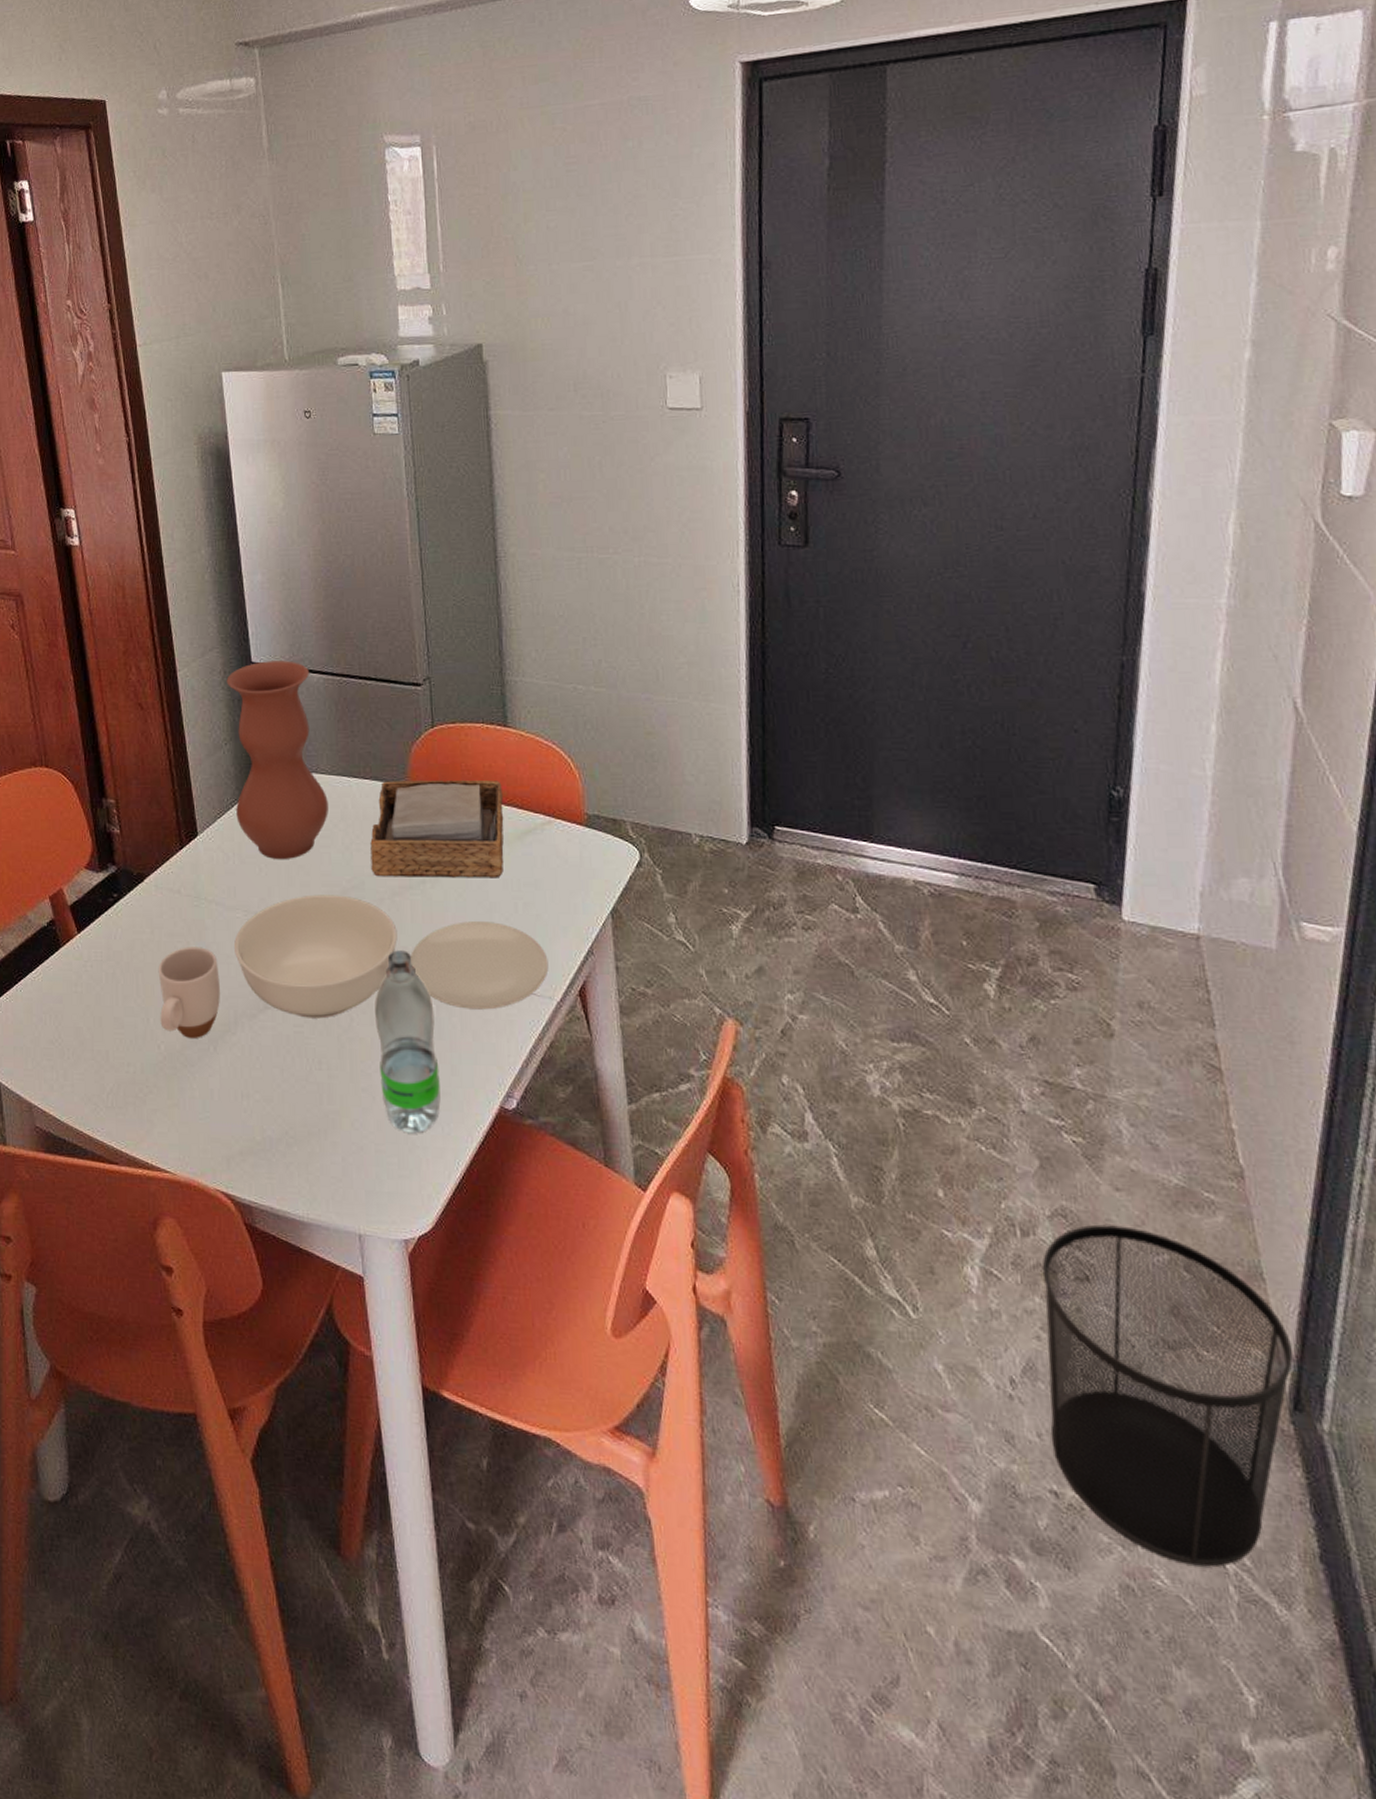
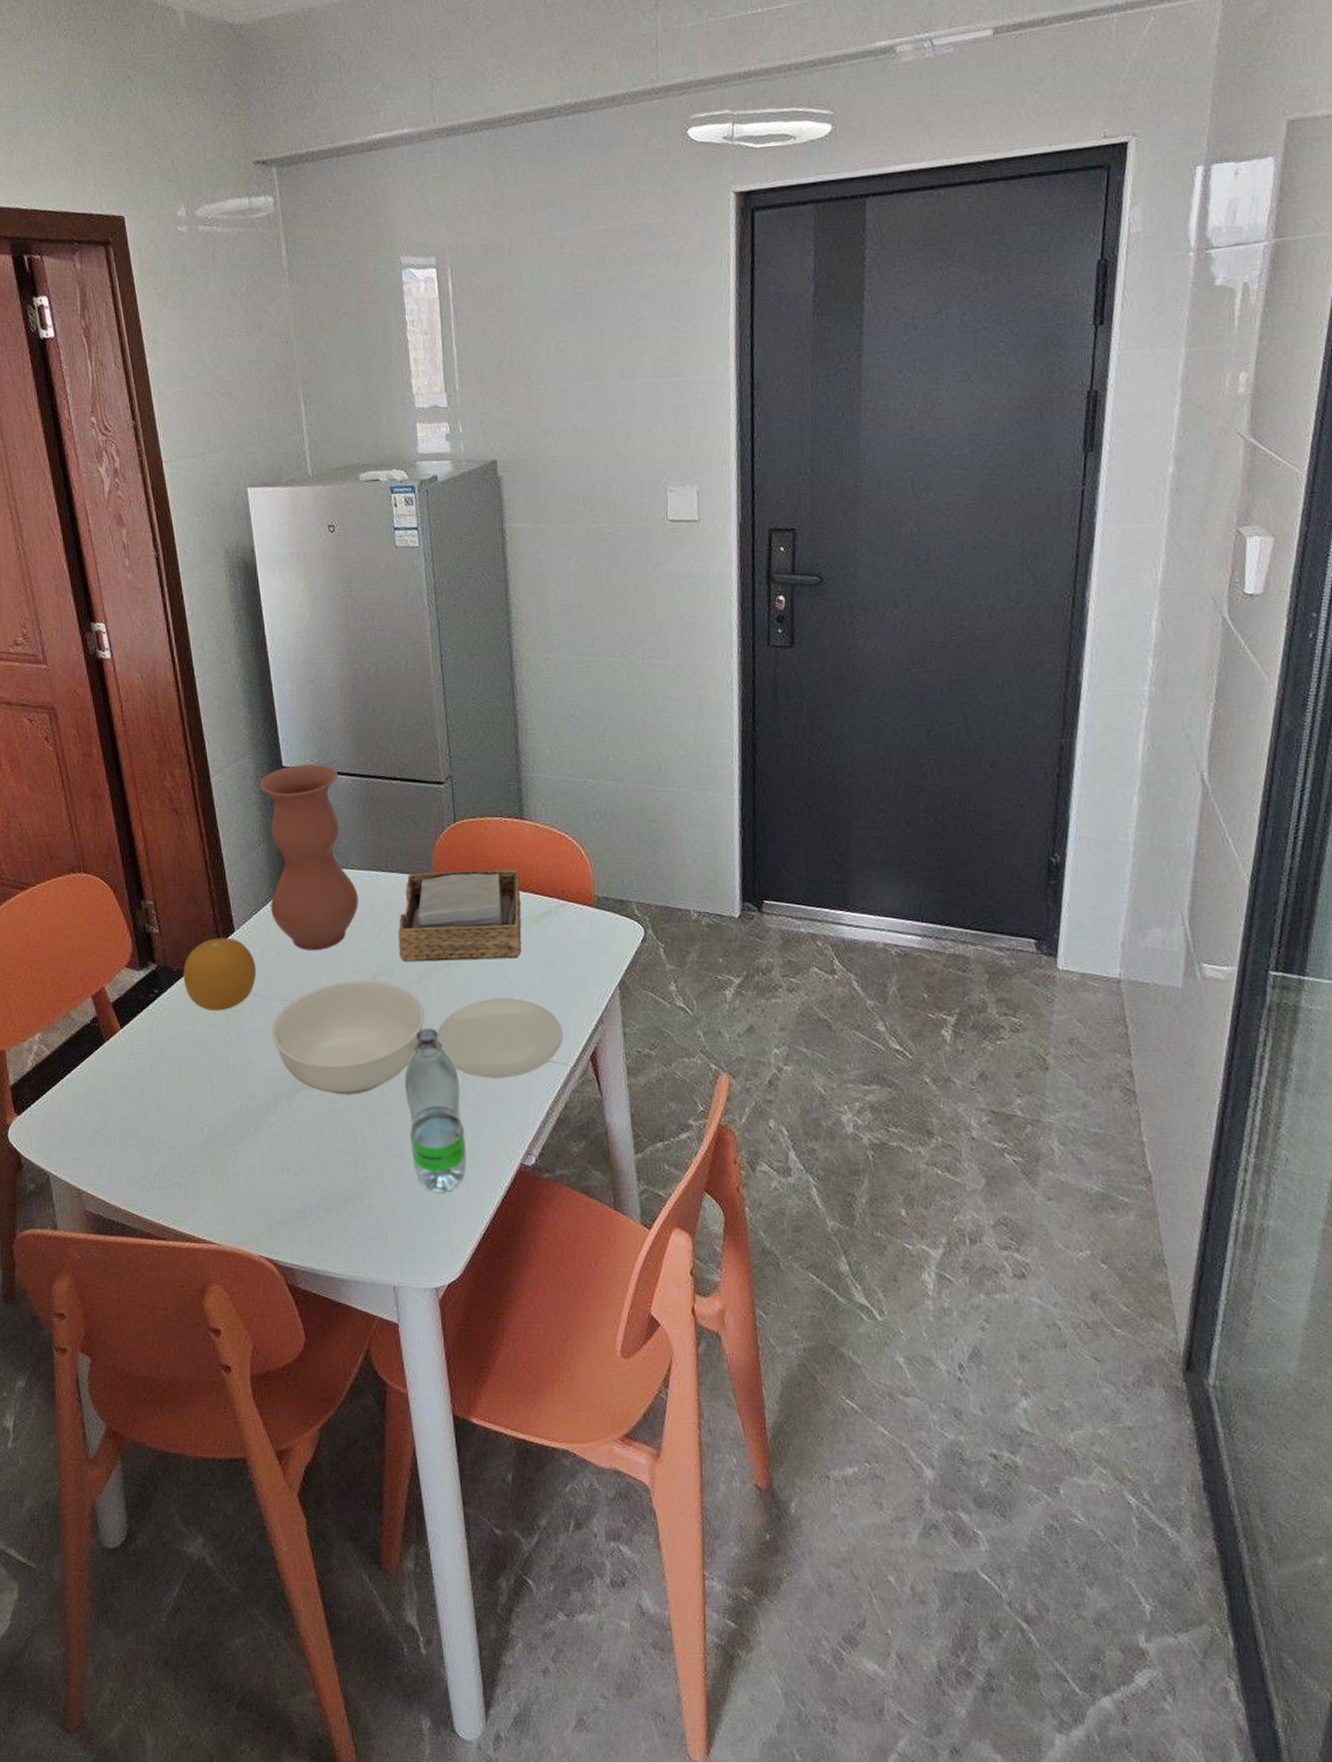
fruit: none [143,841,220,920] -> present [183,937,257,1011]
mug: present [158,947,220,1038] -> none [199,1035,260,1120]
waste bin: present [1041,1224,1293,1567] -> none [986,1229,1187,1504]

